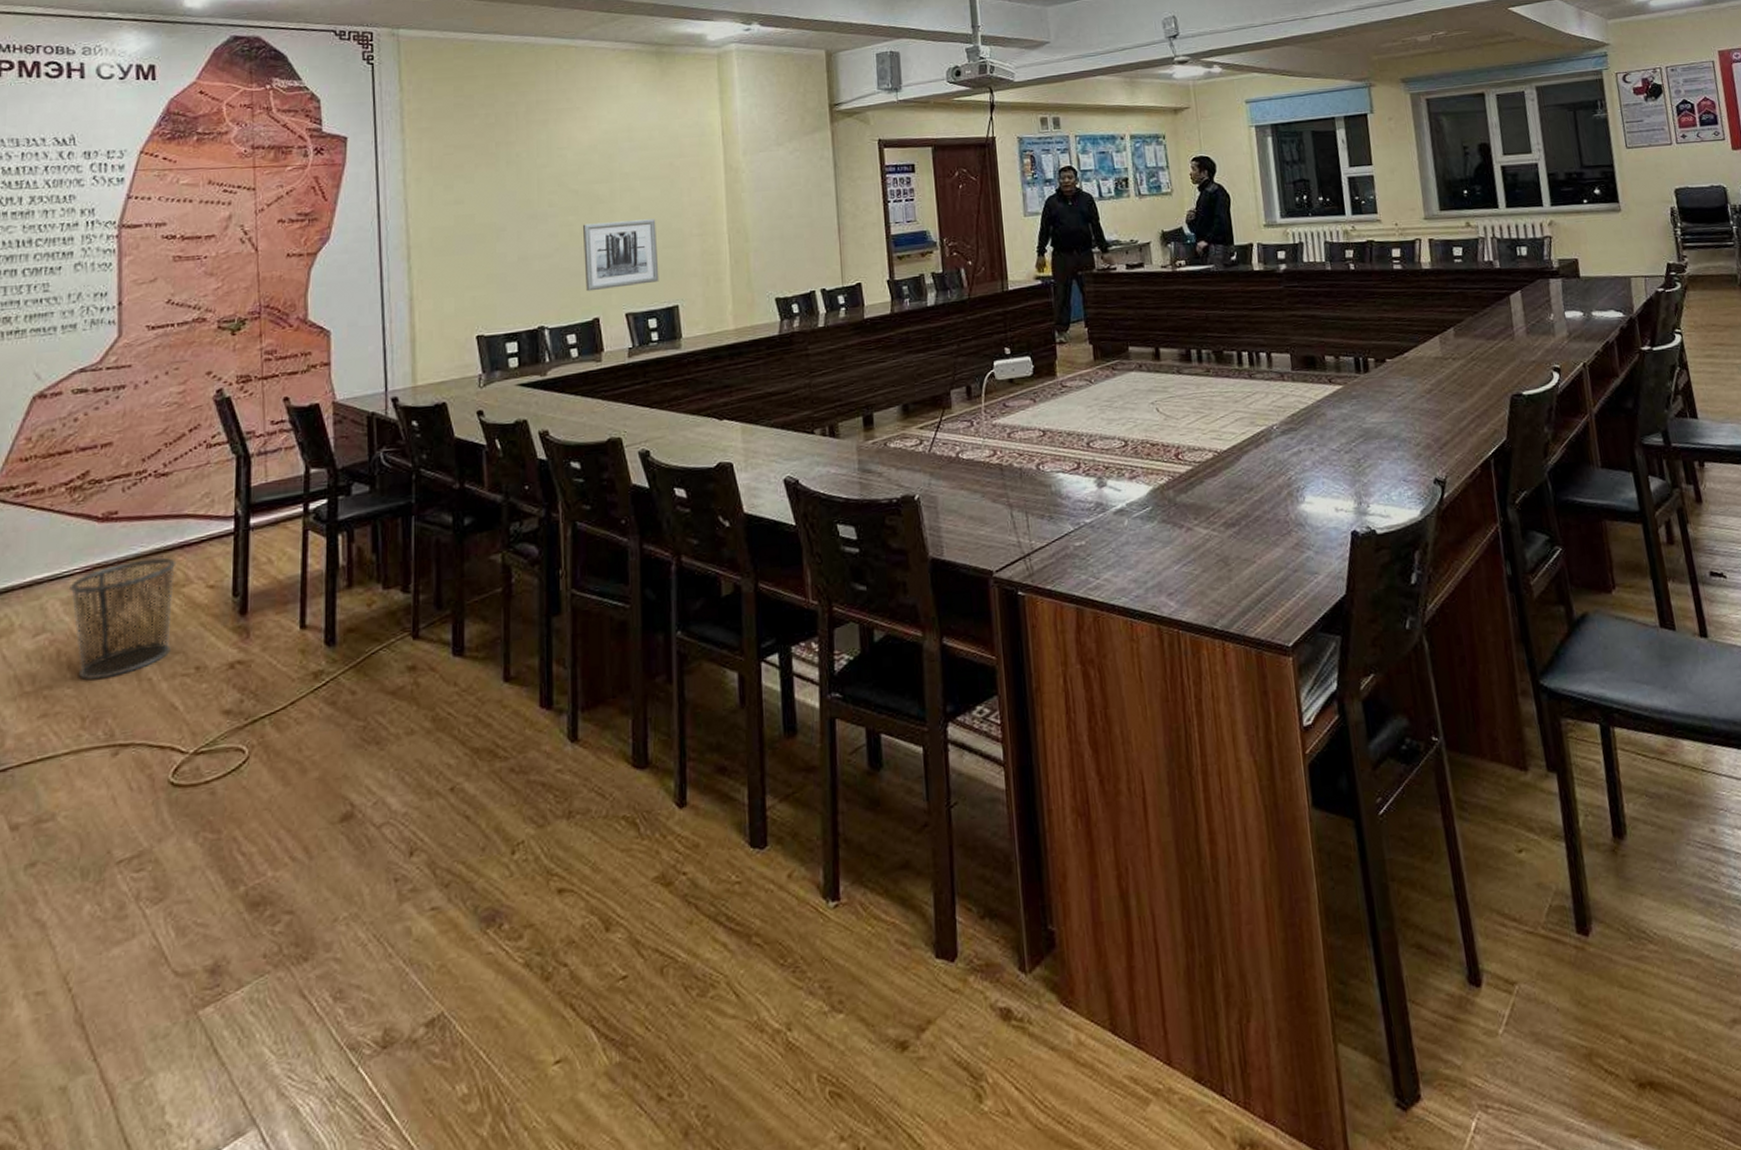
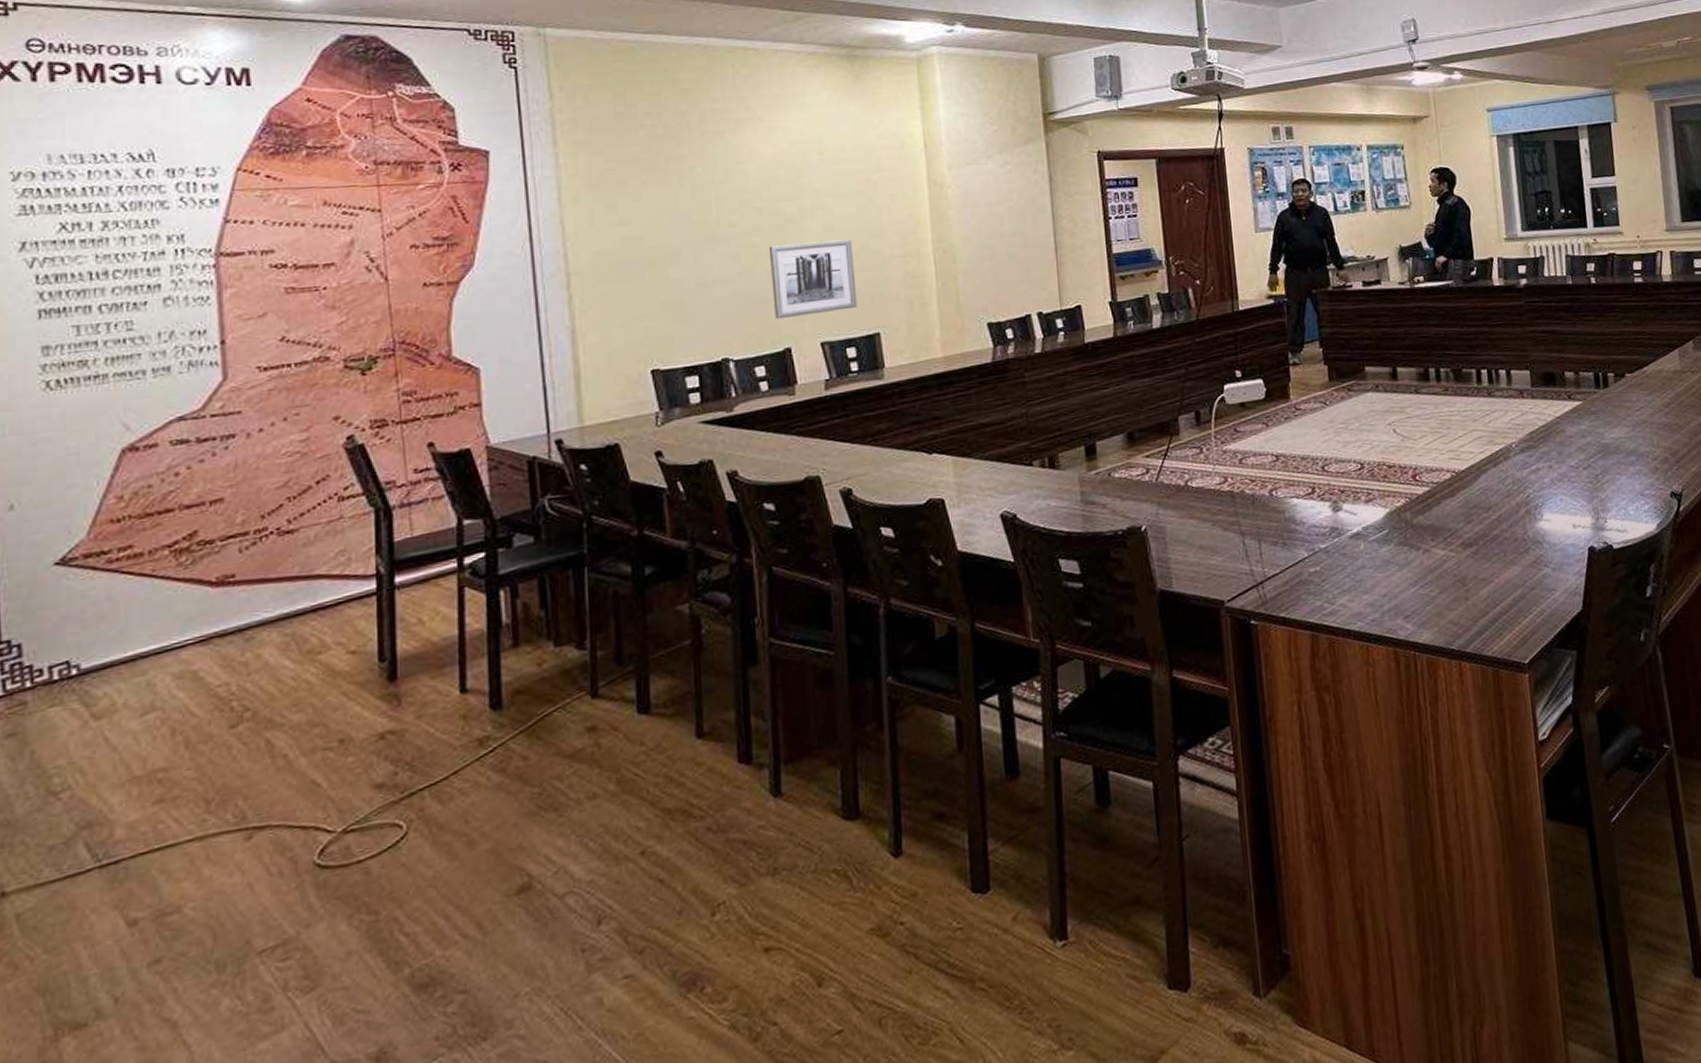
waste bin: present [69,556,177,680] -> none [182,621,310,759]

